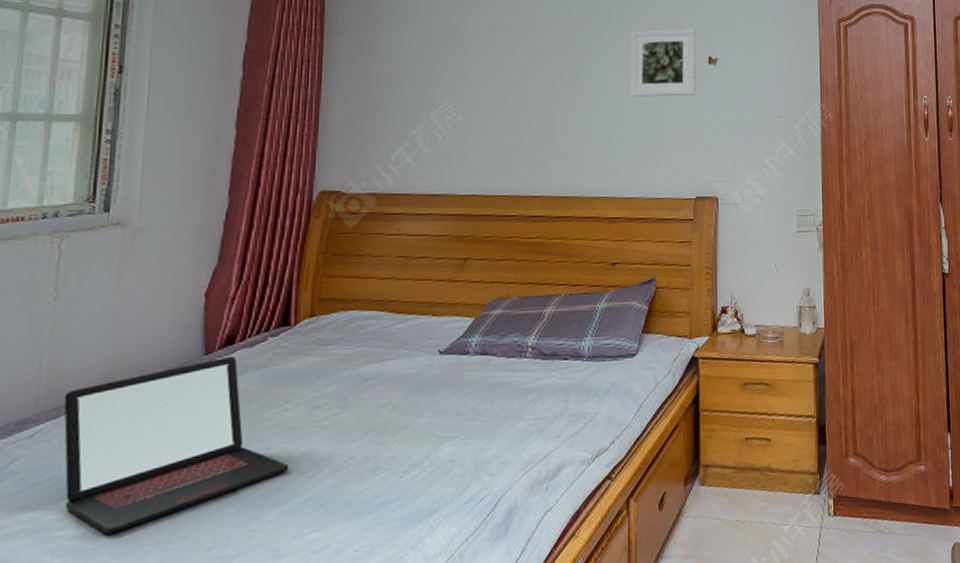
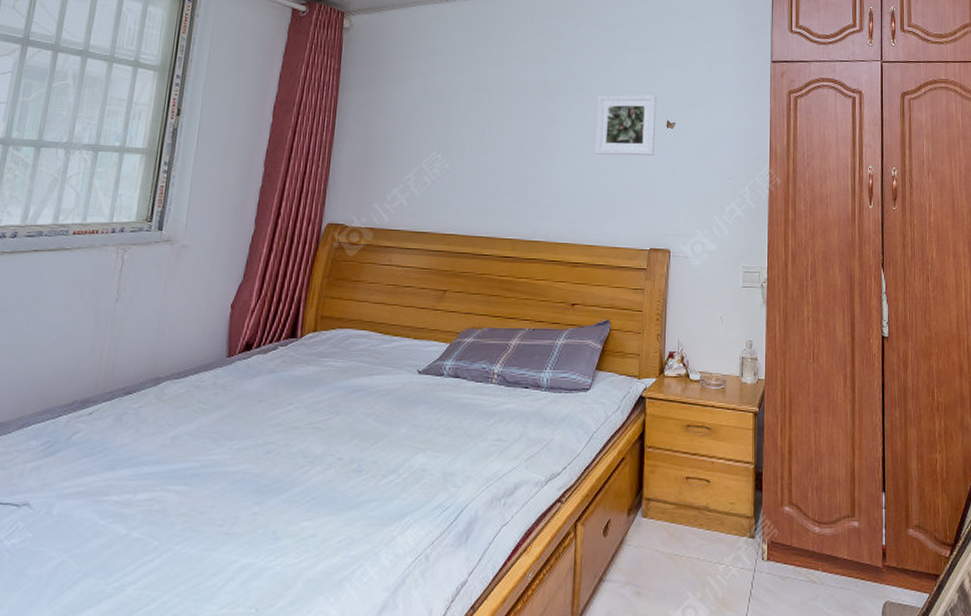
laptop: present [63,355,289,534] -> none [111,360,289,503]

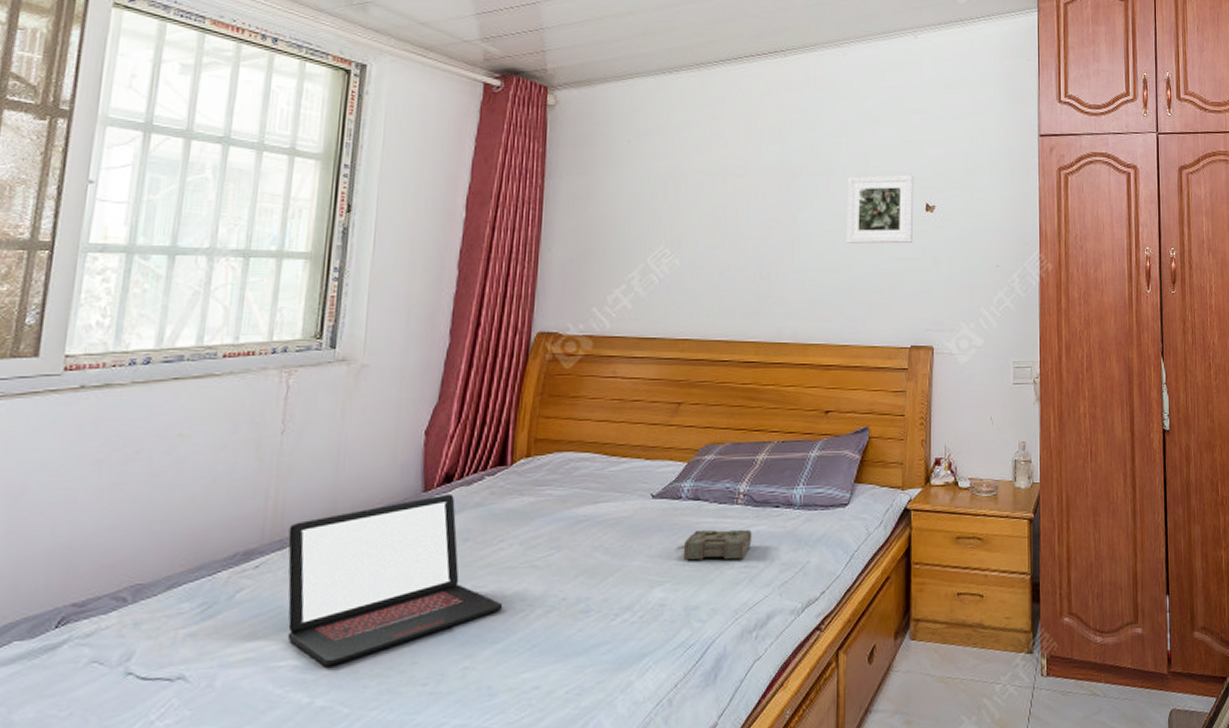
laptop: none [111,360,289,503] -> present [287,493,503,666]
diary: none [438,404,504,433] -> present [677,529,752,561]

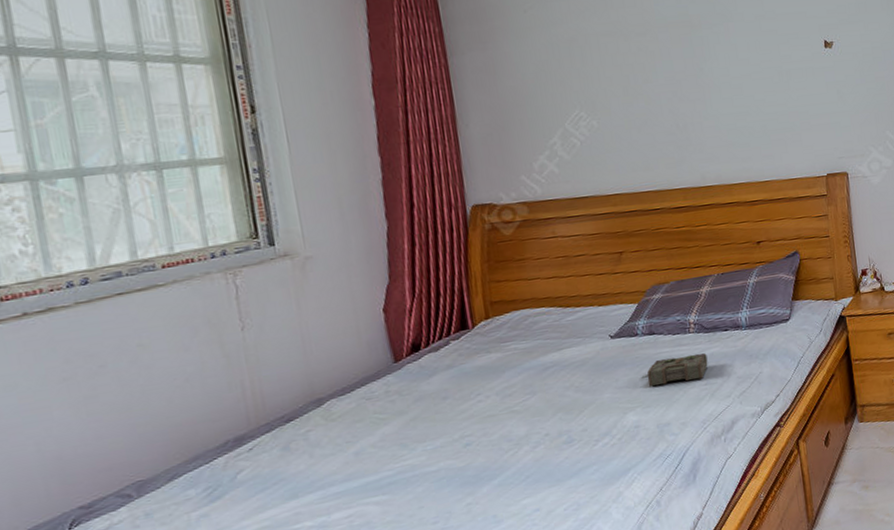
laptop: present [287,493,503,666] -> none [272,360,492,522]
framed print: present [845,174,914,244] -> none [746,14,816,87]

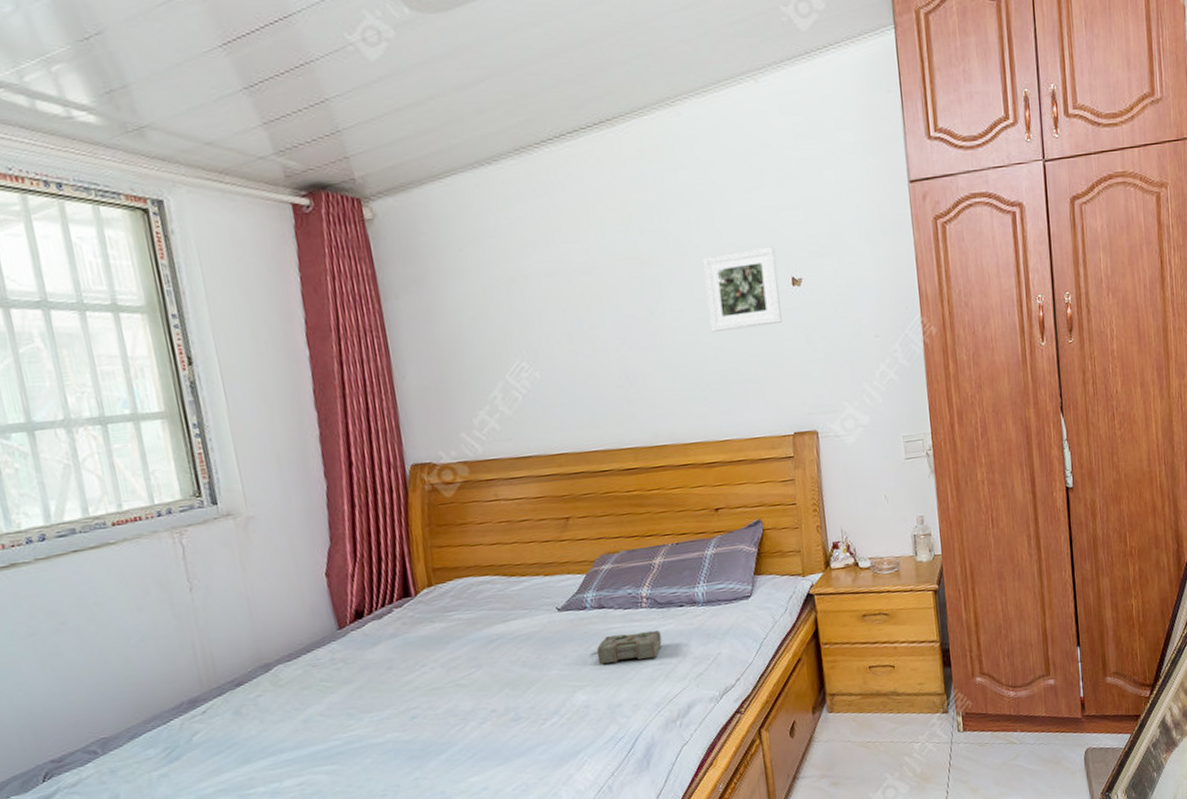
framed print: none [746,14,816,87] -> present [702,246,782,332]

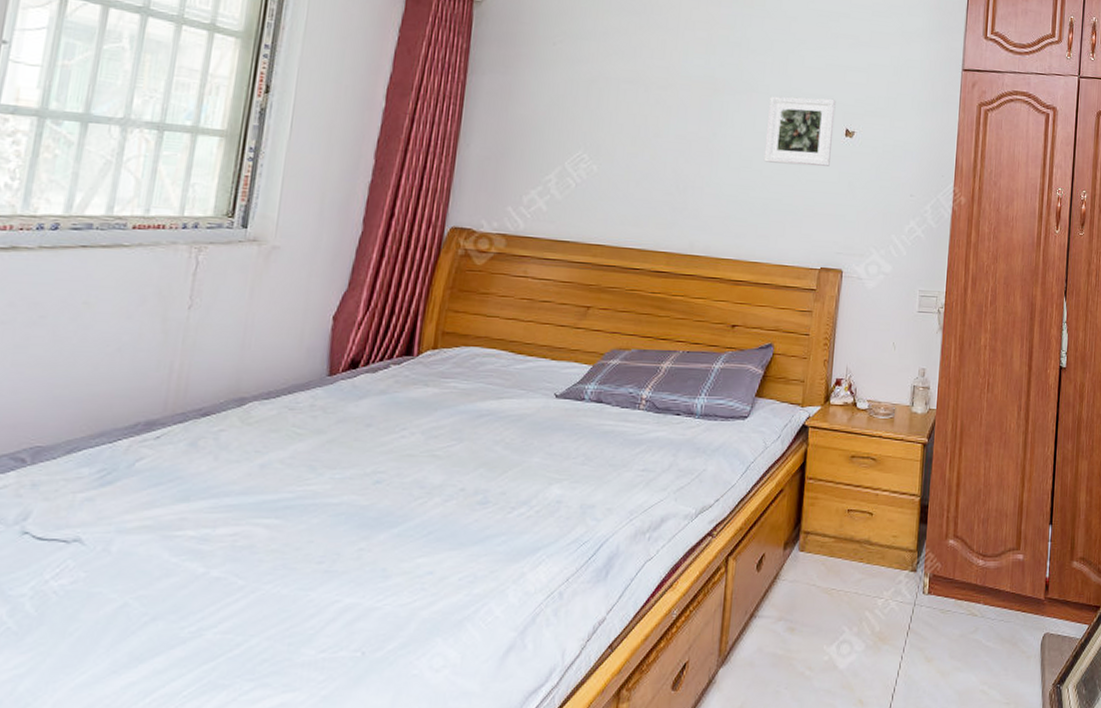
diary: present [590,630,662,665] -> none [577,431,652,463]

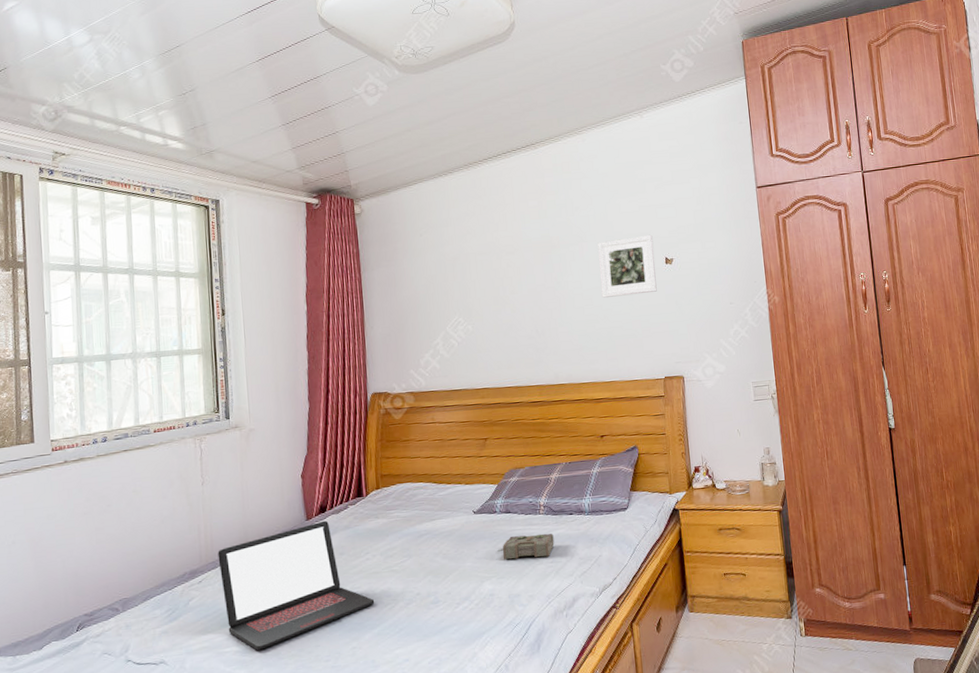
laptop: none [185,379,402,538] -> present [218,520,375,650]
diary: none [577,431,652,463] -> present [497,534,555,560]

